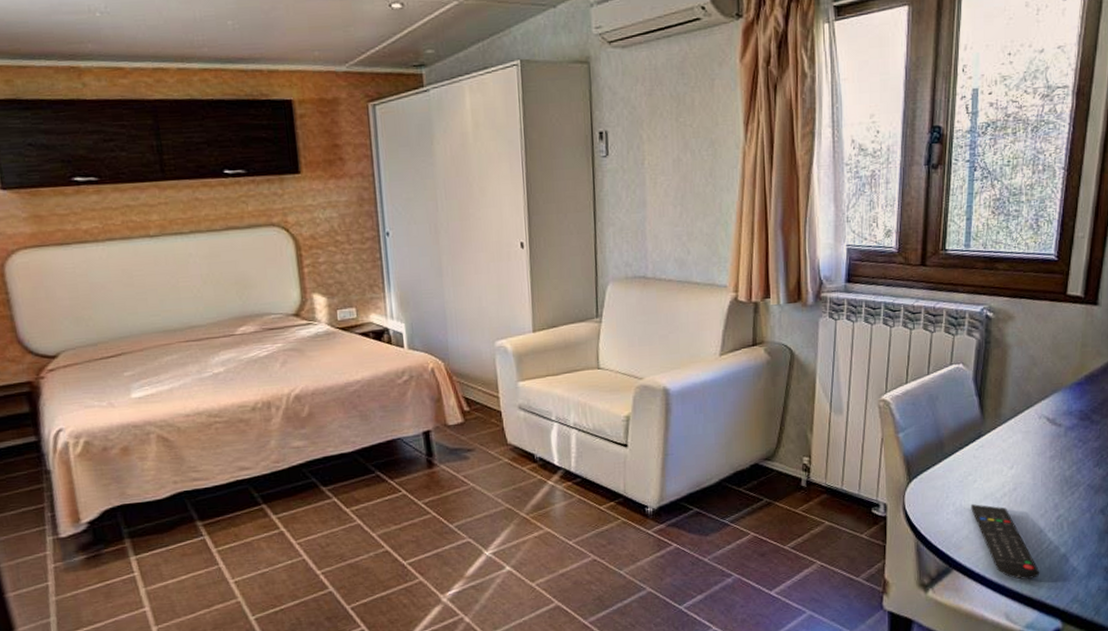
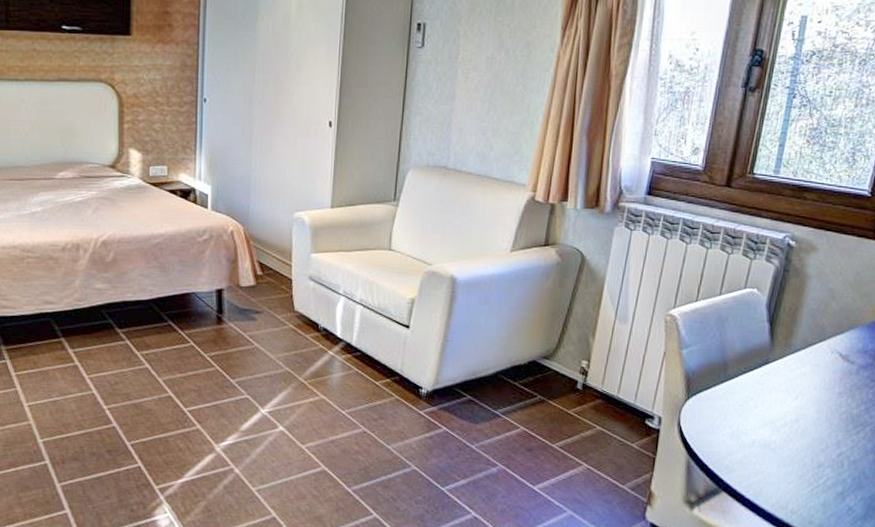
remote control: present [971,504,1040,580] -> none [748,430,813,513]

